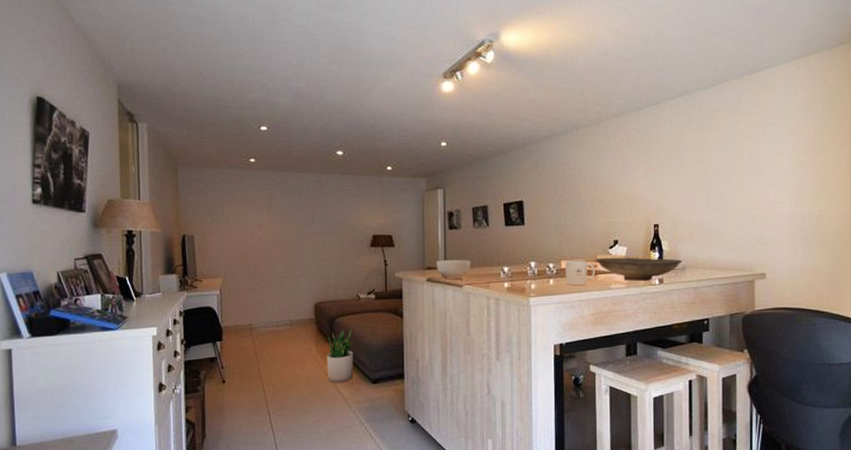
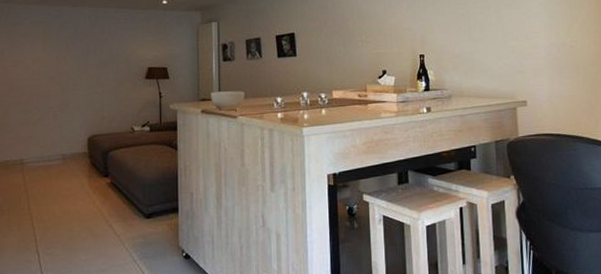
planter: present [327,329,354,382] -> none [99,162,127,218]
mug: present [565,259,596,285] -> none [336,89,366,115]
decorative bowl: present [596,257,682,282] -> none [366,86,447,111]

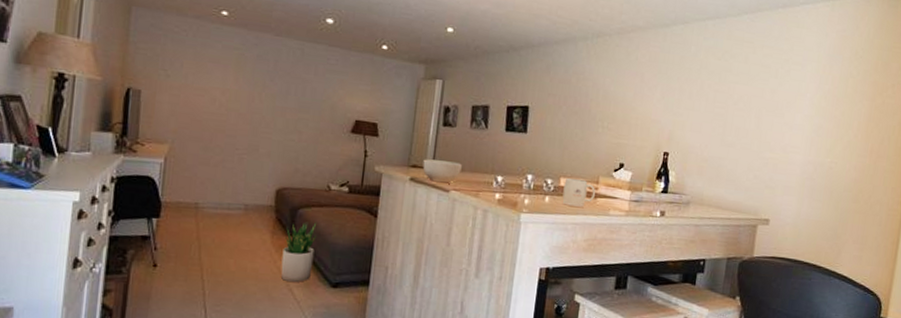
planter: none [99,162,127,218] -> present [280,222,317,282]
mug: none [336,89,366,115] -> present [562,177,596,207]

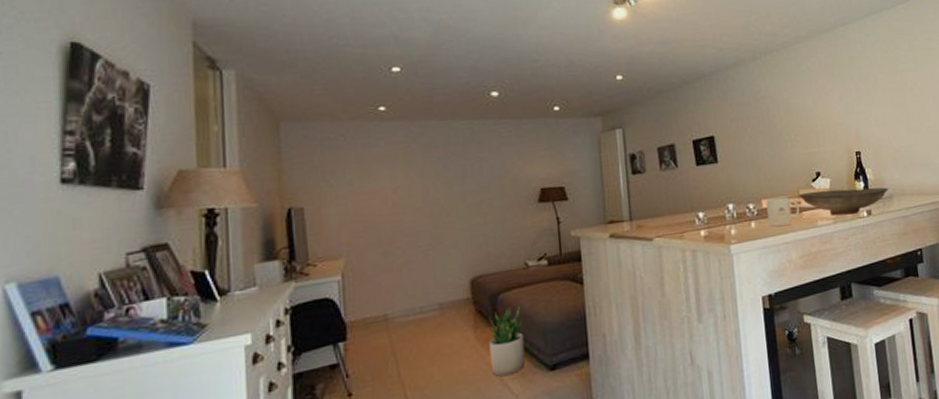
bowl: present [422,159,463,184] -> none [619,208,661,234]
decorative bowl: none [597,179,687,213] -> present [798,187,888,216]

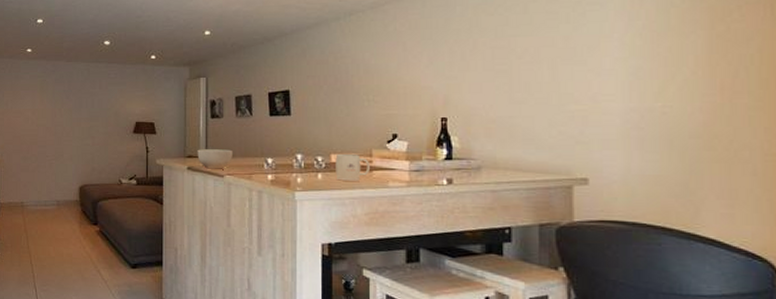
planter: present [489,305,525,376] -> none [89,212,114,264]
bowl: none [619,208,661,234] -> present [197,149,234,170]
decorative bowl: present [798,187,888,216] -> none [371,152,476,182]

